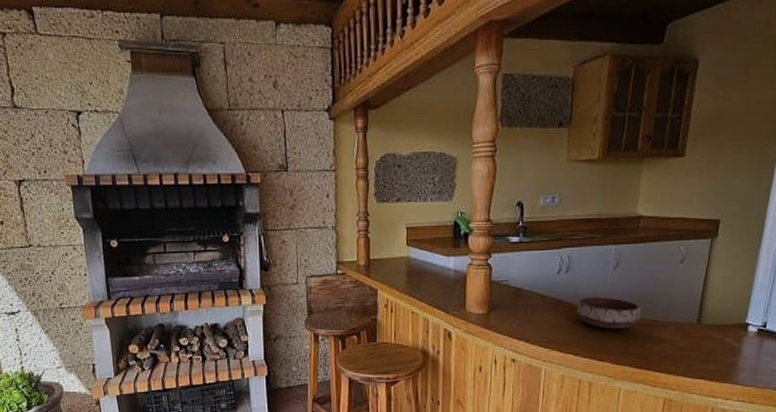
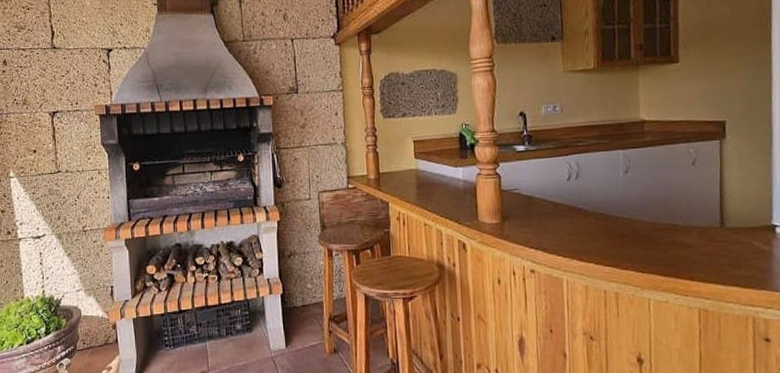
bowl: present [576,297,641,328] -> none [591,202,660,235]

